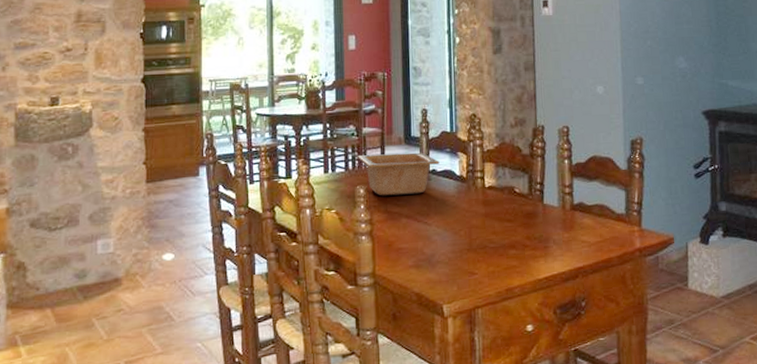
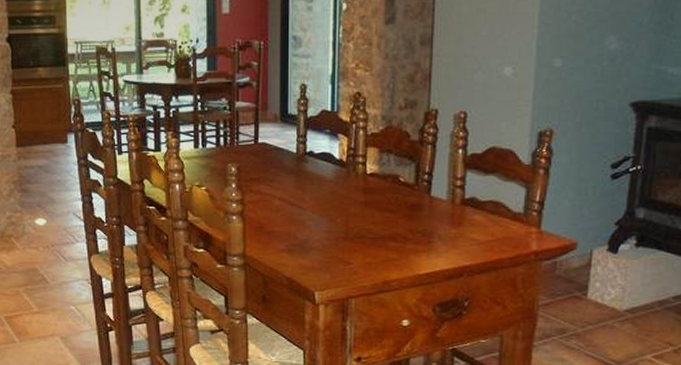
serving bowl: present [358,152,439,196] -> none [230,131,318,176]

